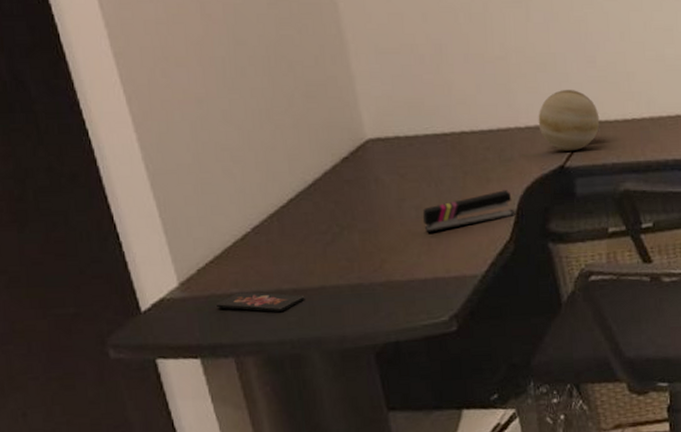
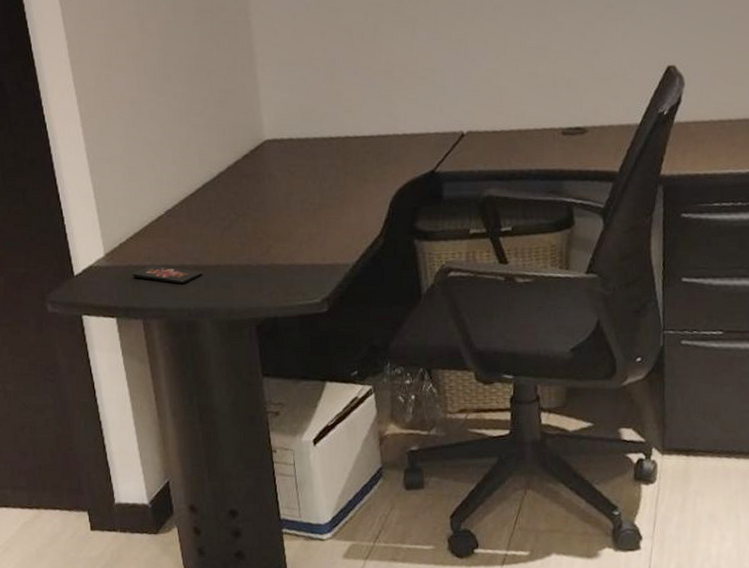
stapler: present [422,190,516,234] -> none [306,190,387,225]
decorative ball: present [538,90,600,152] -> none [414,102,471,158]

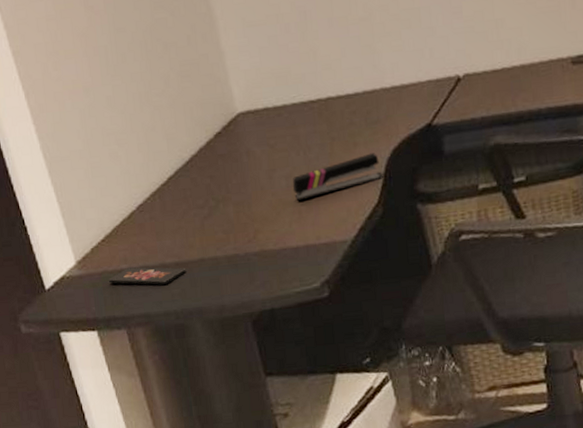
stapler: none [306,190,387,225] -> present [292,153,383,202]

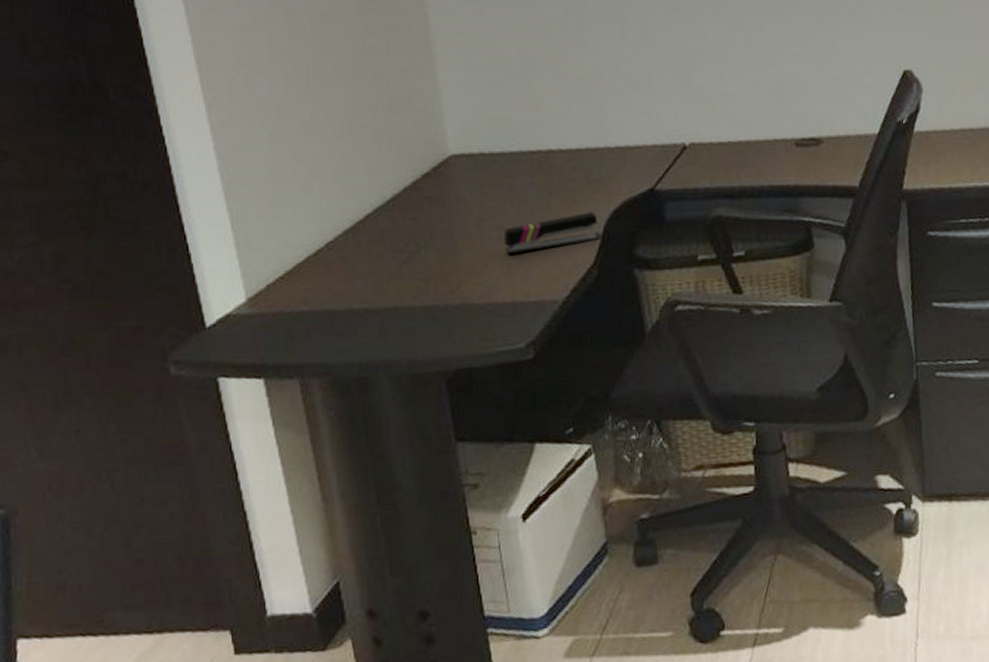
smartphone: present [108,267,187,285] -> none [283,309,377,332]

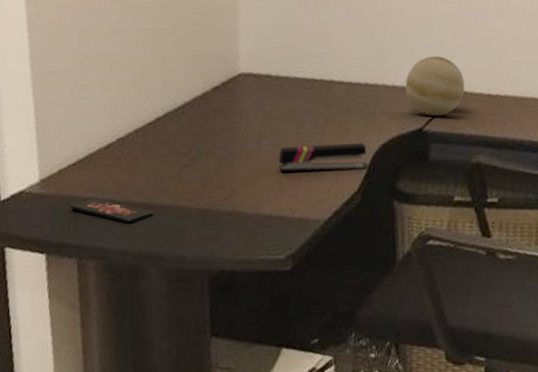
smartphone: none [283,309,377,332] -> present [69,197,154,223]
decorative ball: none [629,110,694,174] -> present [405,56,465,117]

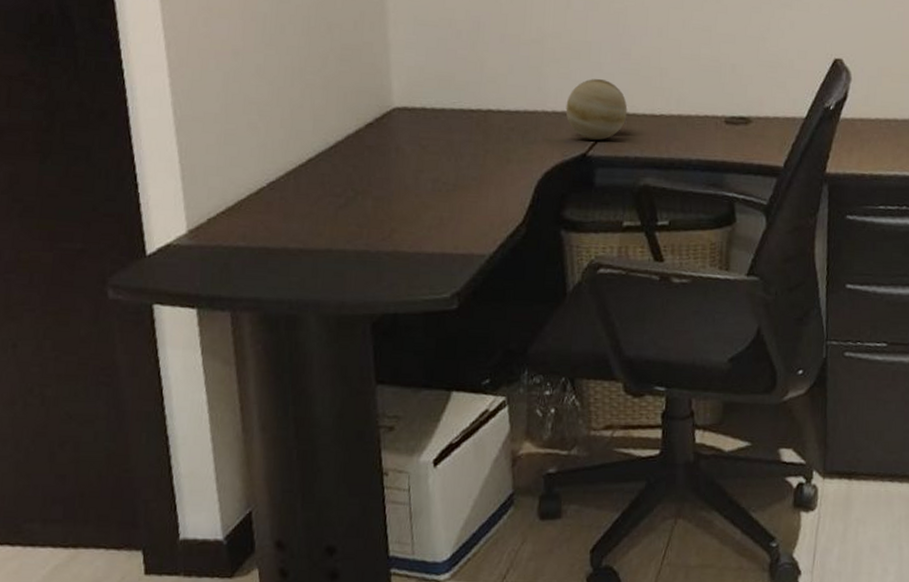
smartphone: present [69,197,154,223] -> none [220,245,310,270]
stapler: present [278,142,368,172] -> none [437,172,532,208]

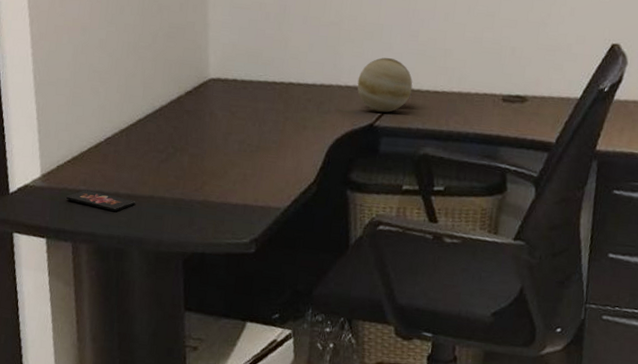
smartphone: none [220,245,310,270] -> present [65,189,136,211]

